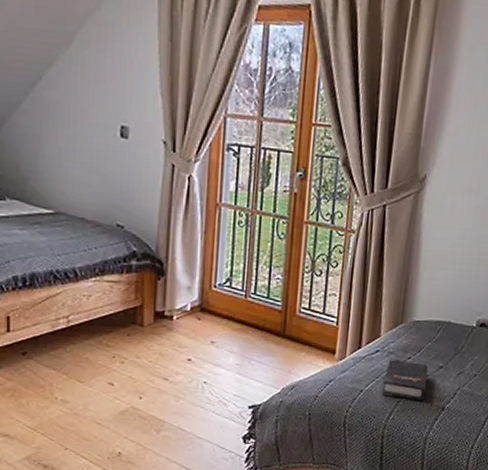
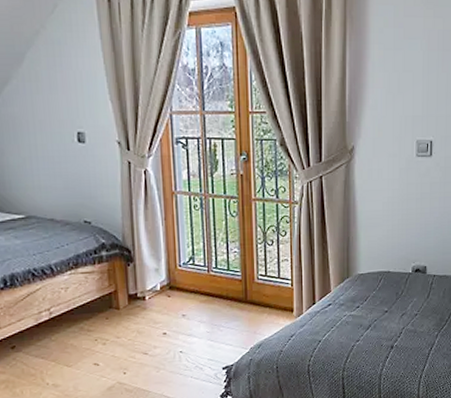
hardback book: present [382,358,429,402] -> none [338,309,376,344]

